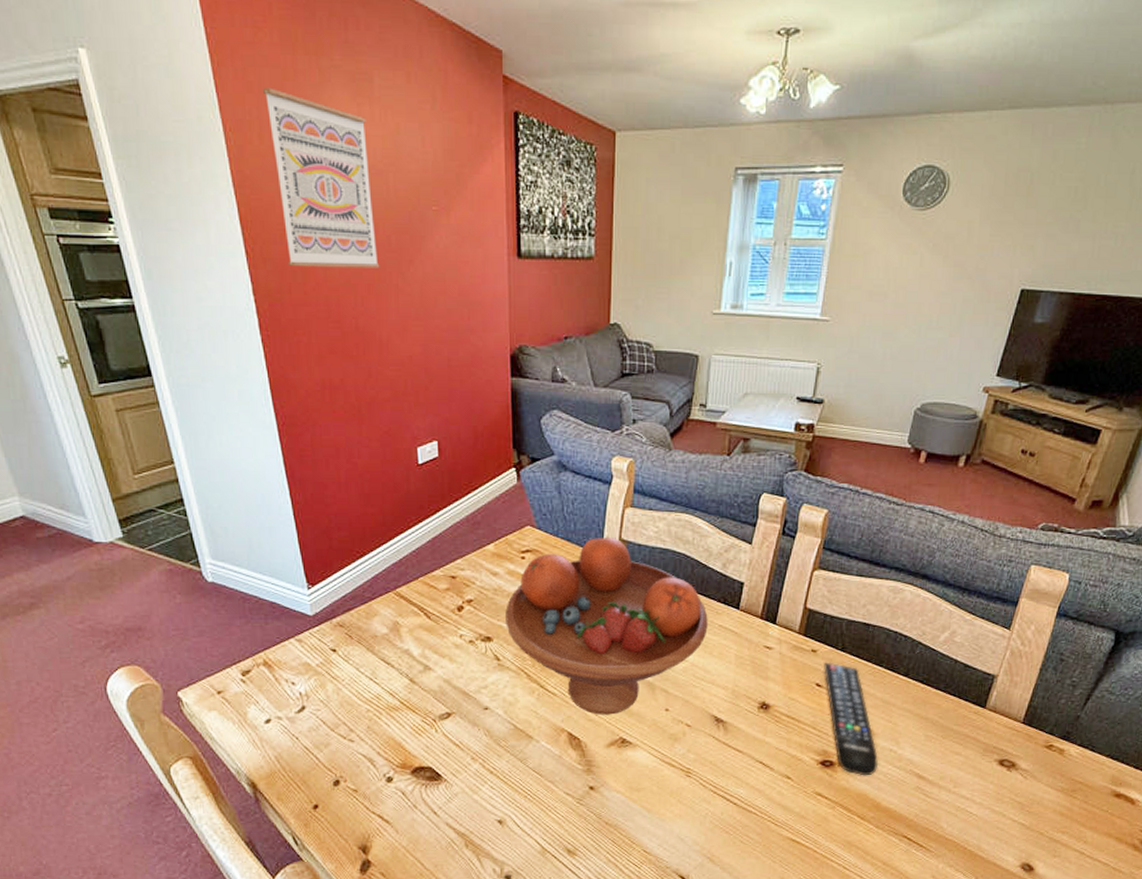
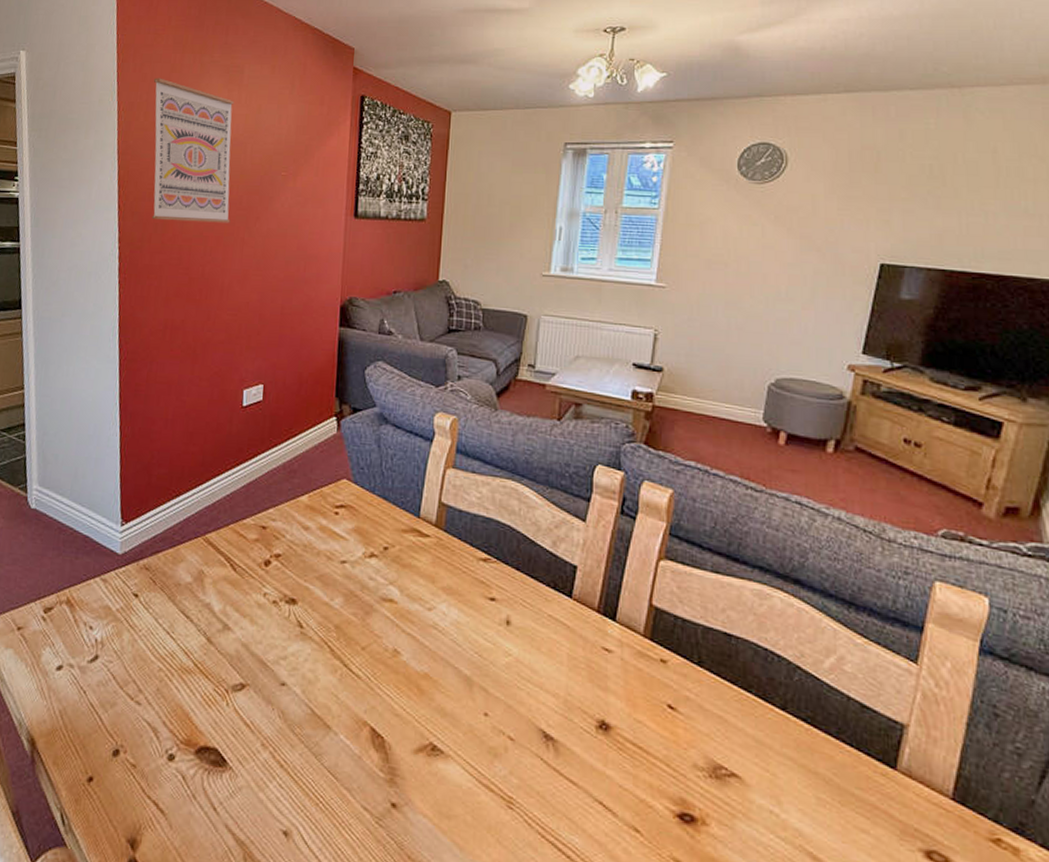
fruit bowl: present [505,536,708,715] -> none [312,498,536,712]
remote control: present [824,662,879,776] -> none [677,677,756,845]

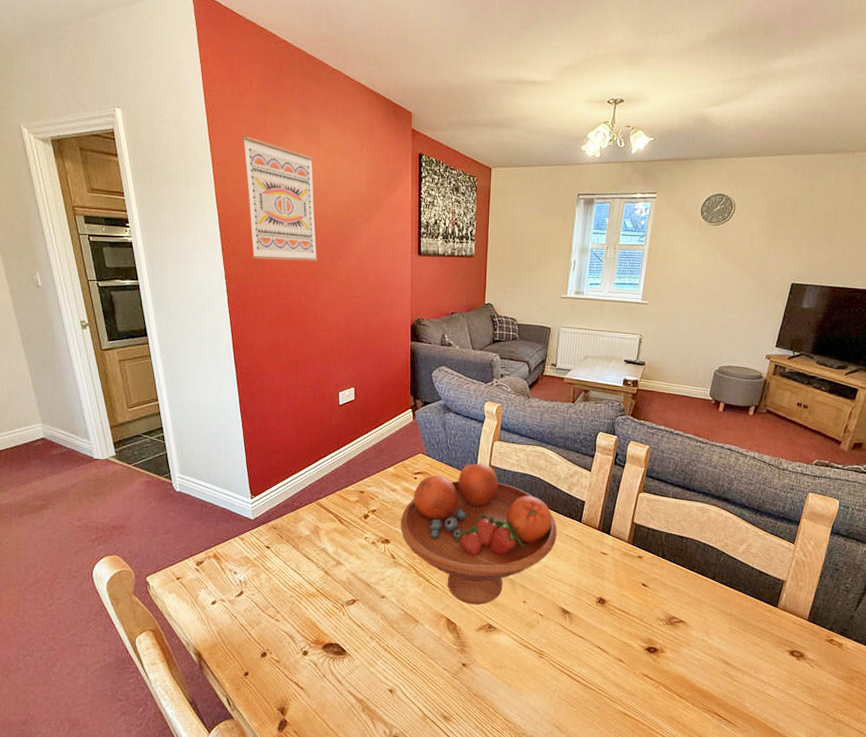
fruit bowl: none [312,498,536,712] -> present [400,463,557,605]

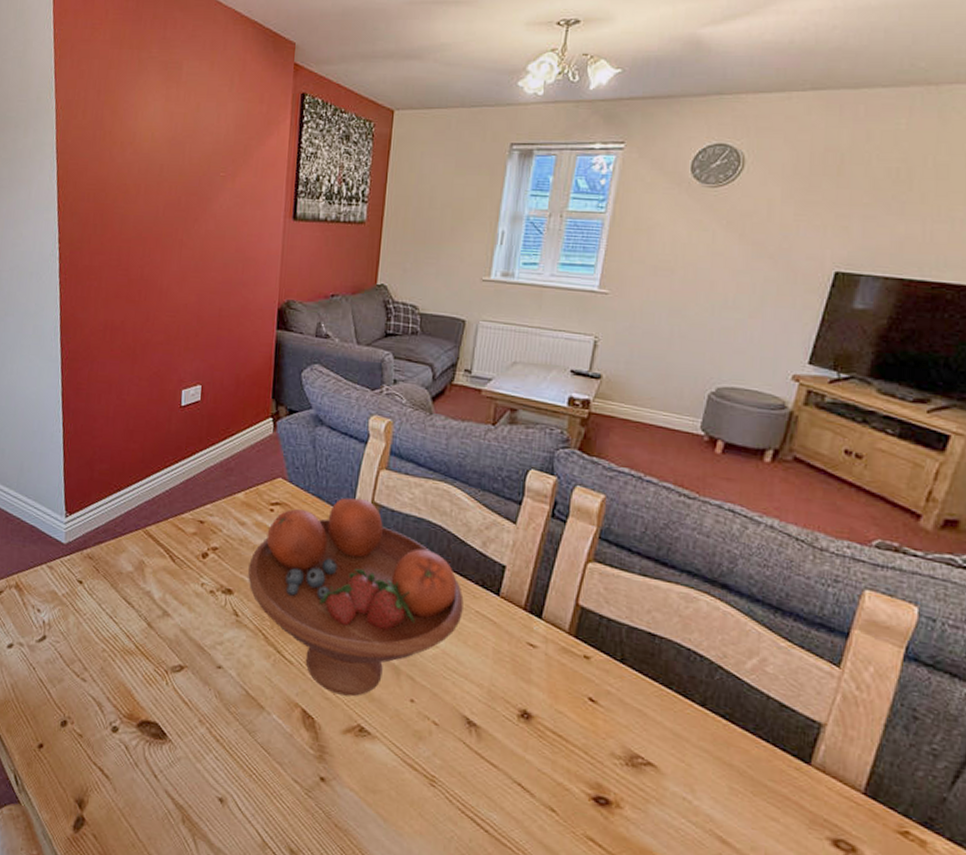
wall art: present [241,135,318,261] -> none [90,74,173,225]

